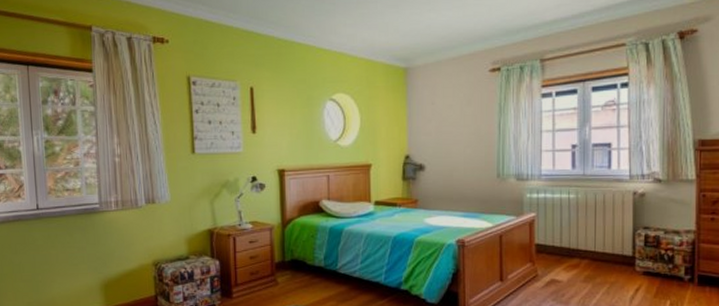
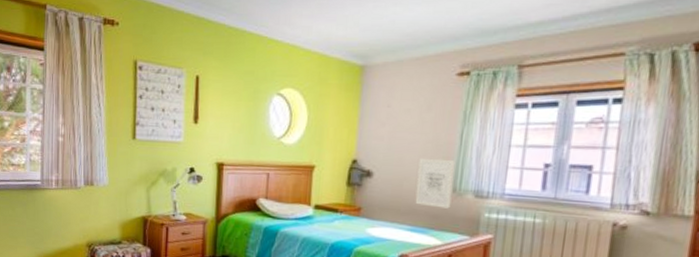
wall art: none [465,148,497,193] -> present [415,158,456,209]

